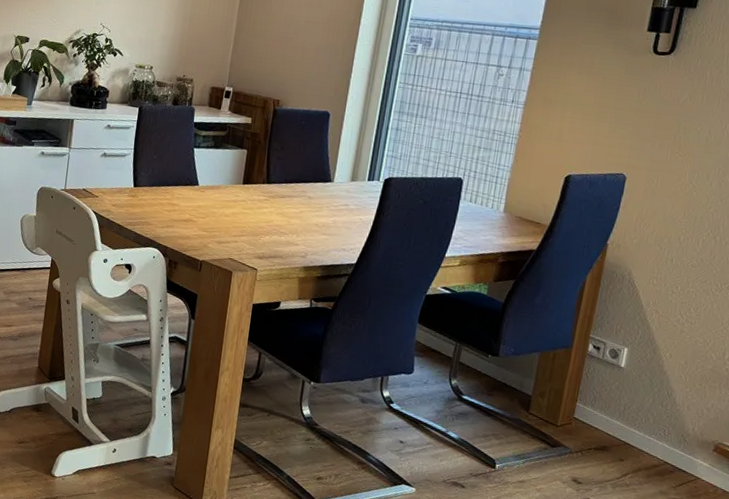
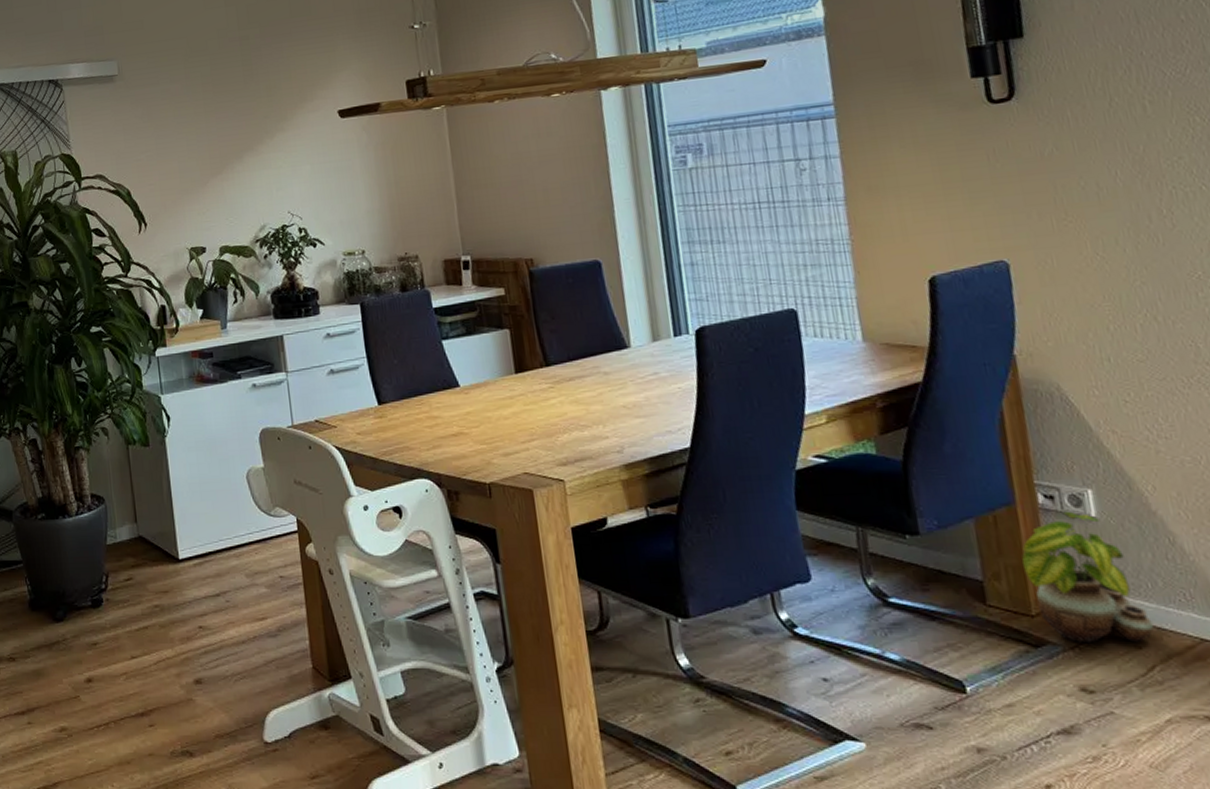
potted plant: none [562,359,637,456] -> present [1021,511,1154,644]

